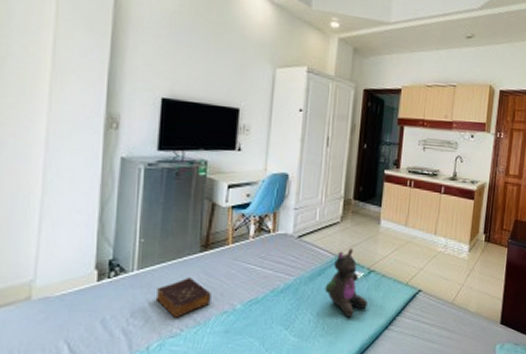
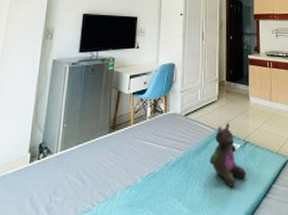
book: present [155,278,211,319] -> none [73,156,118,195]

